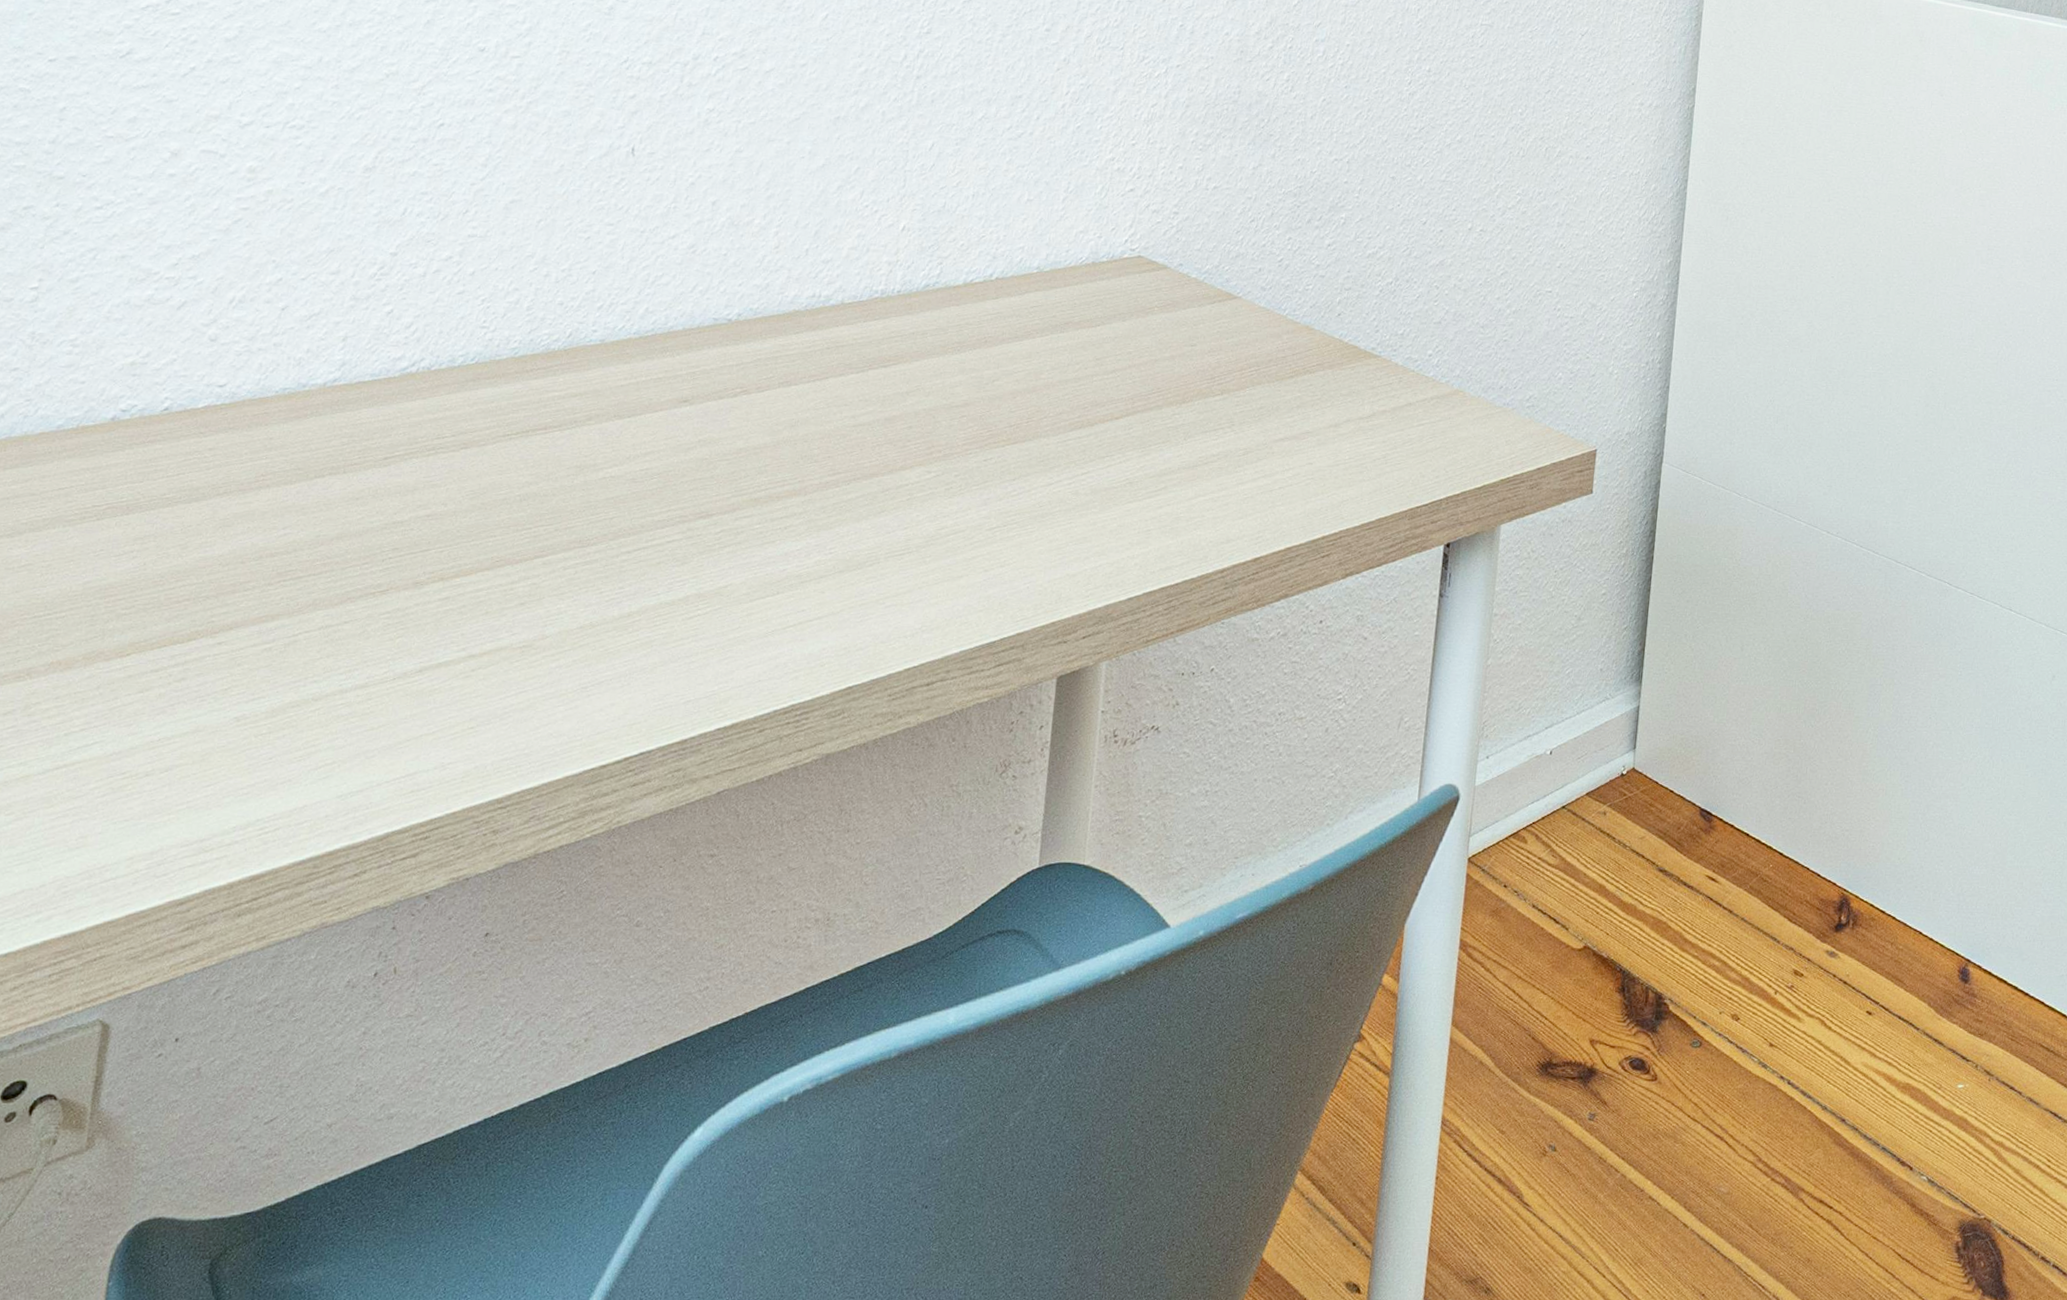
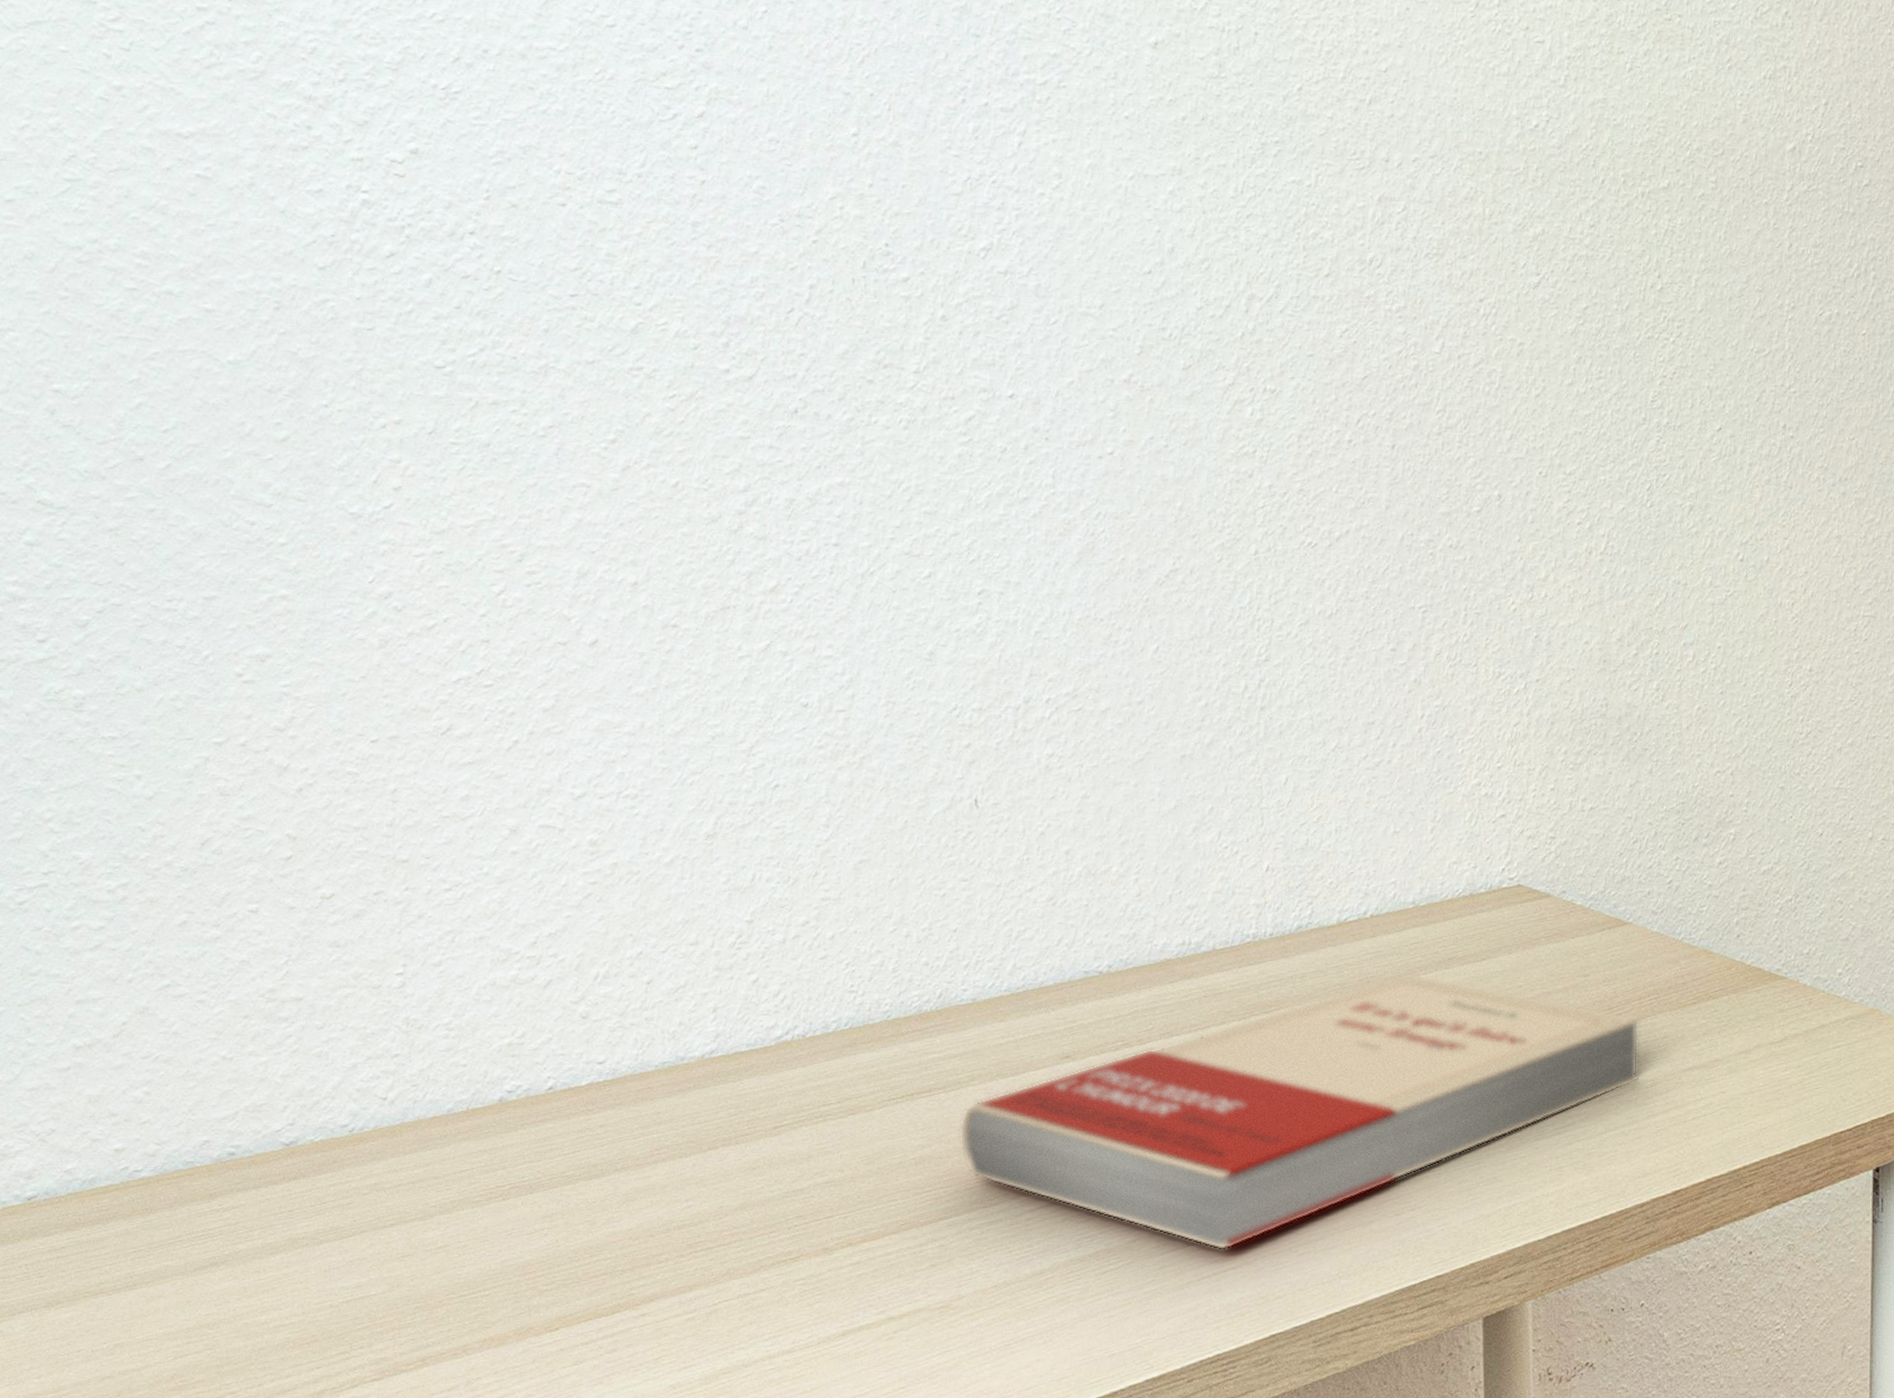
book: none [566,333,1239,600] -> present [959,972,1640,1250]

